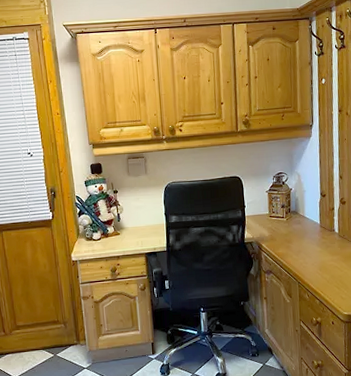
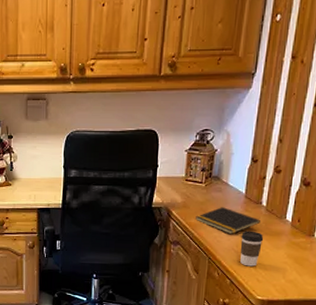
notepad: none [282,237,336,259] -> present [195,207,260,234]
coffee cup: none [322,255,341,286] -> present [240,231,264,267]

